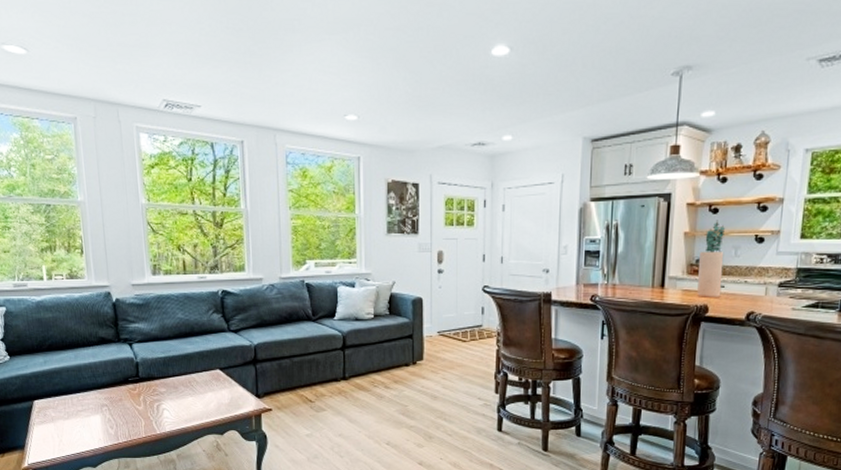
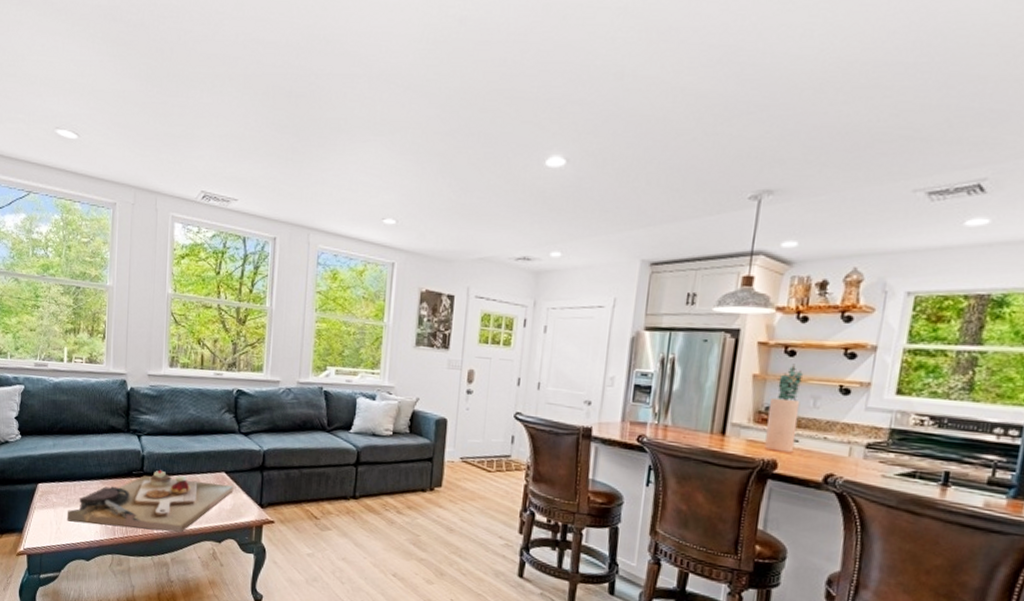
decorative tray: none [67,374,230,433] -> present [66,470,234,533]

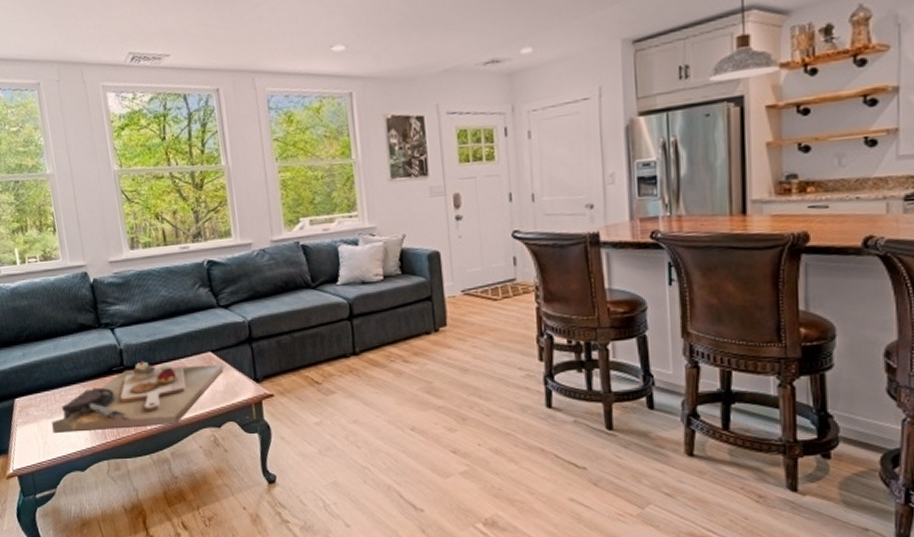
vase: present [764,364,803,454] -> none [788,122,825,223]

